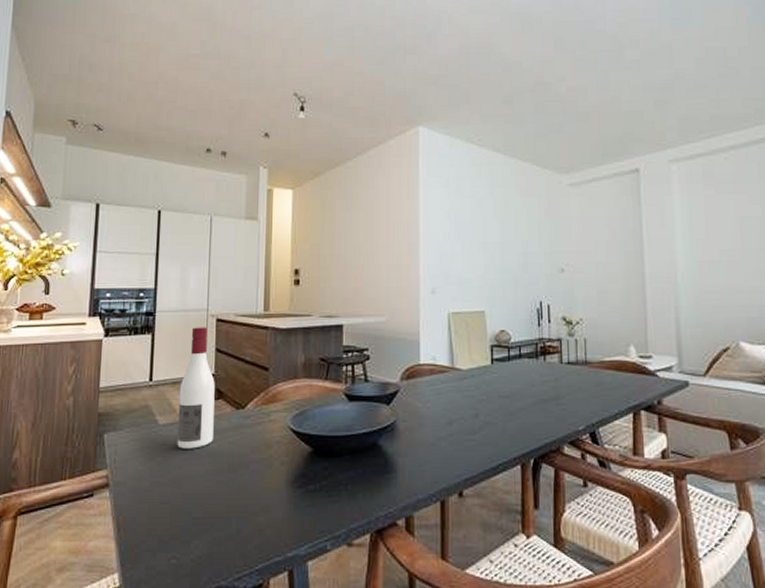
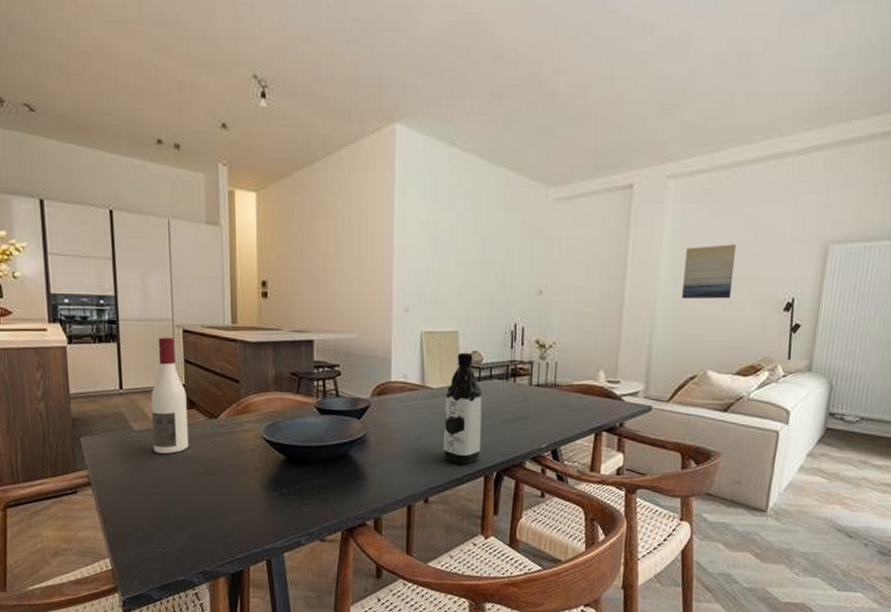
water bottle: none [475,331,516,452] -> present [443,352,482,465]
wall art: none [698,219,750,272] -> present [682,244,737,300]

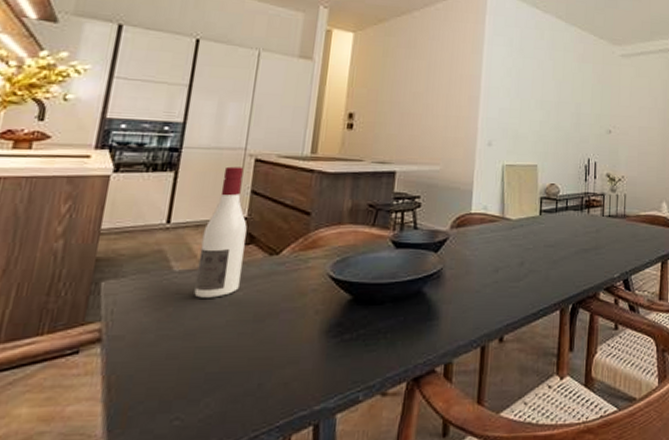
water bottle: present [443,352,482,465] -> none [520,184,559,298]

